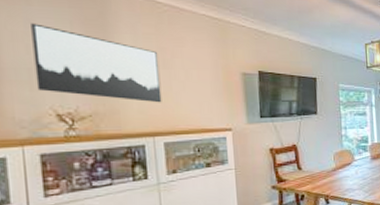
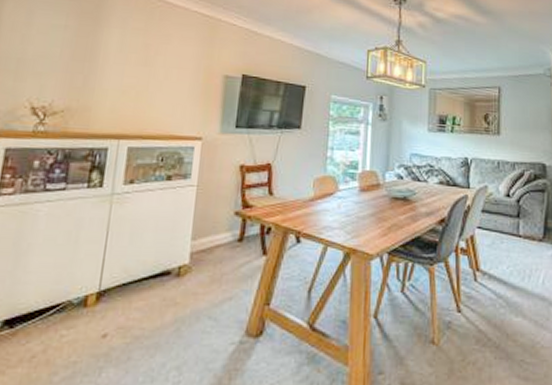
wall art: present [31,23,162,103] -> none [20,14,143,103]

